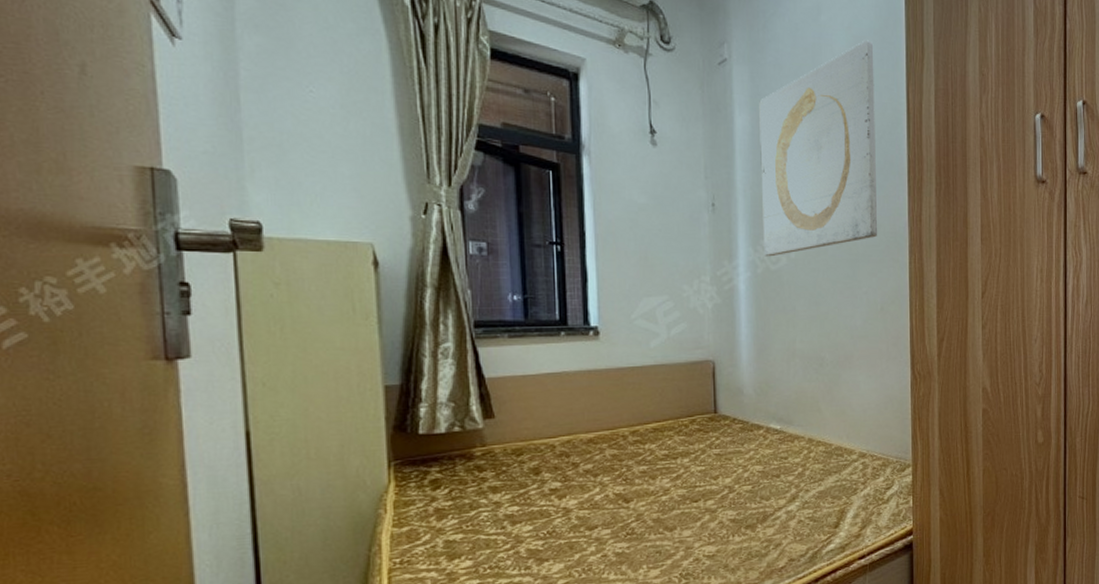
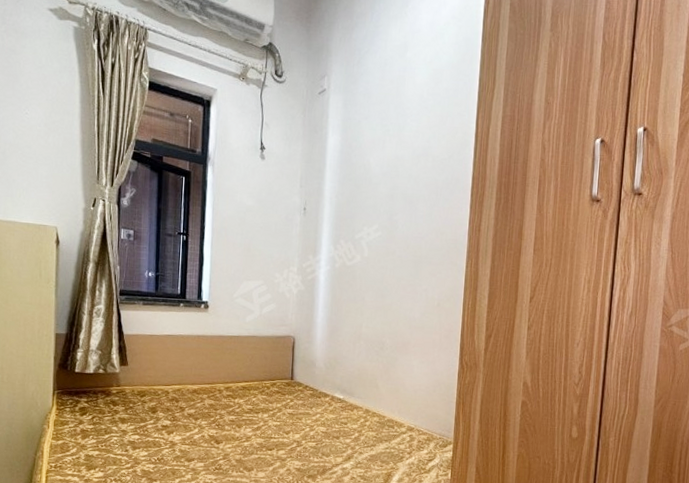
wall art: present [759,40,878,257] -> none [342,72,451,254]

